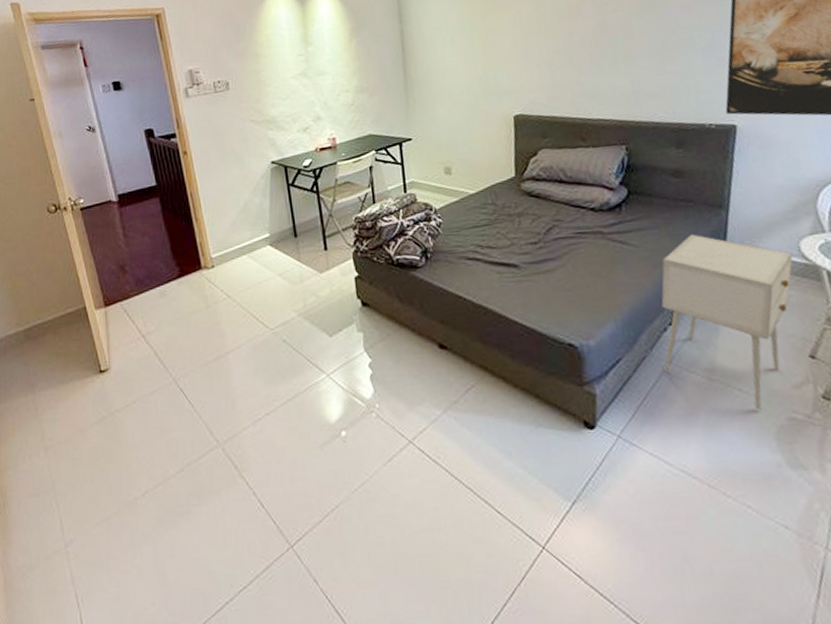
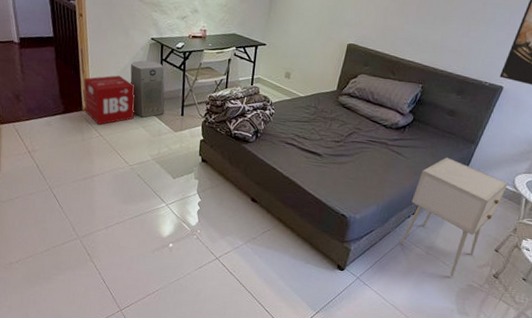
product box: none [198,215,266,284] -> present [83,75,135,125]
air purifier: none [251,189,303,263] -> present [130,60,165,118]

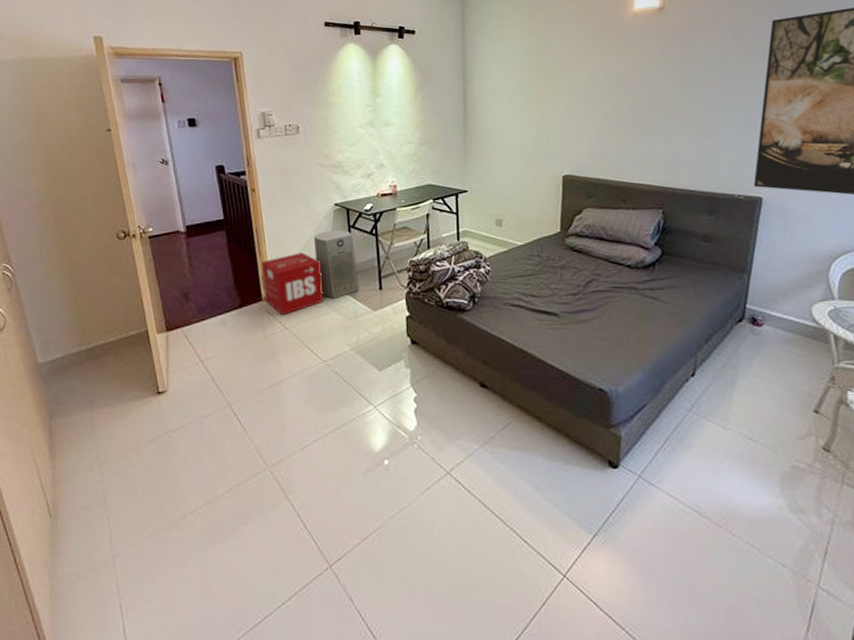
nightstand: present [399,157,508,277] -> none [683,294,805,458]

